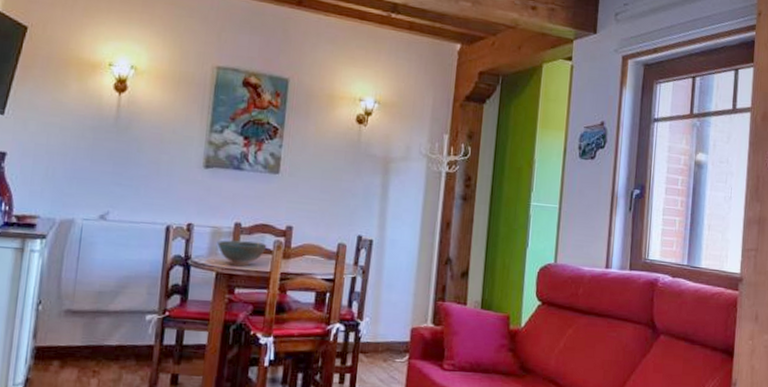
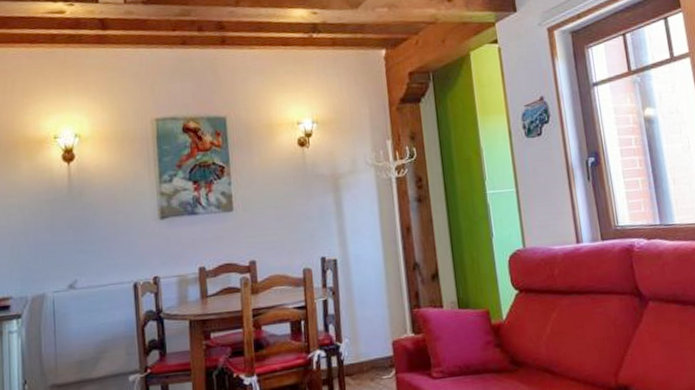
bowl: present [217,240,267,267] -> none [186,282,234,311]

